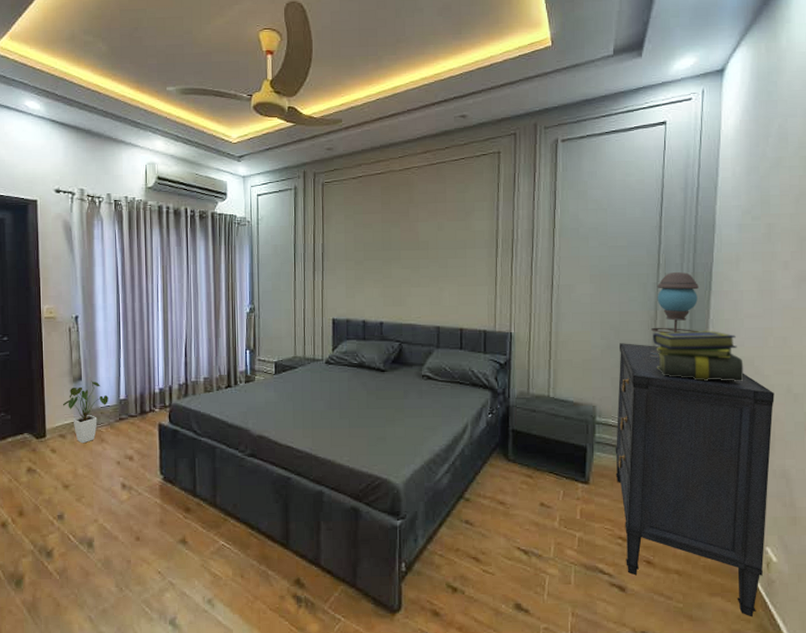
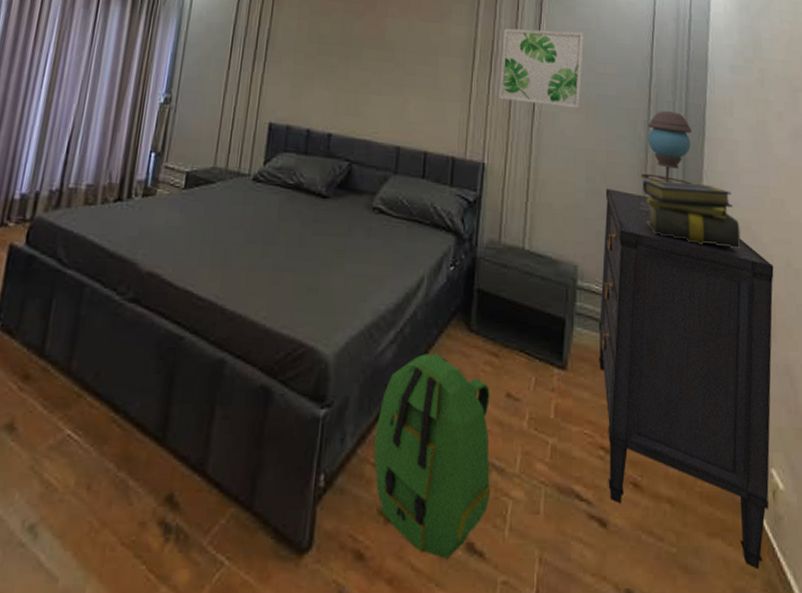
backpack: none [438,478,532,614] -> present [373,353,491,559]
wall art: none [521,212,597,280] -> present [499,28,585,109]

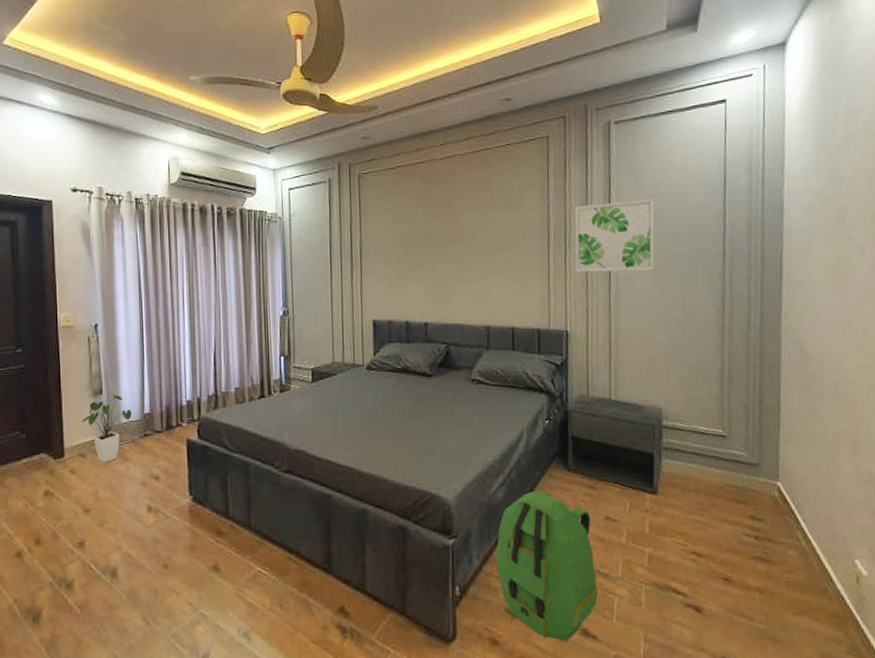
dresser: present [598,189,774,570] -> none [684,339,857,638]
table lamp: present [639,111,693,212] -> none [718,261,772,355]
stack of books: present [643,179,741,249] -> none [721,323,822,379]

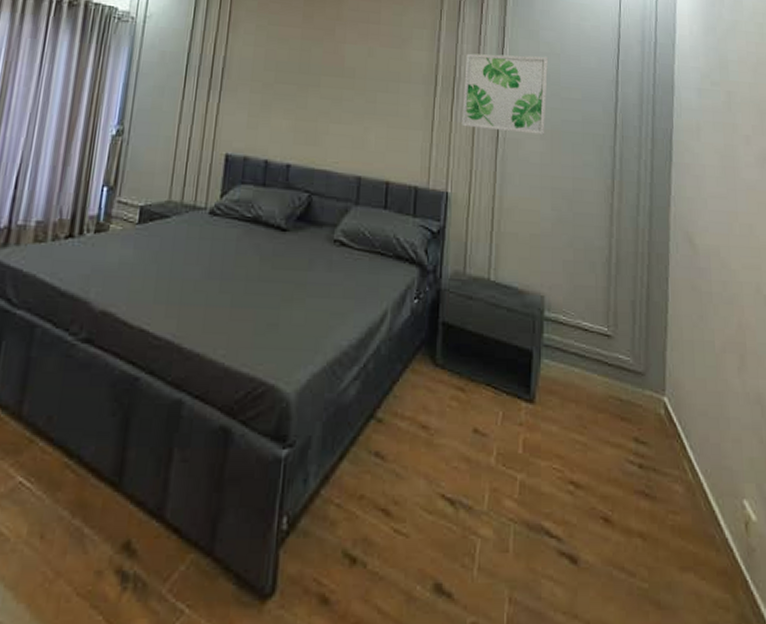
backpack: present [495,490,599,641] -> none [337,389,459,601]

